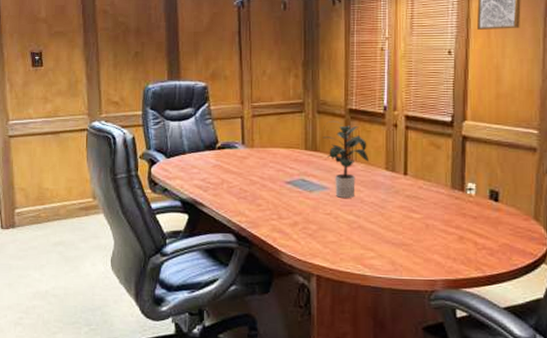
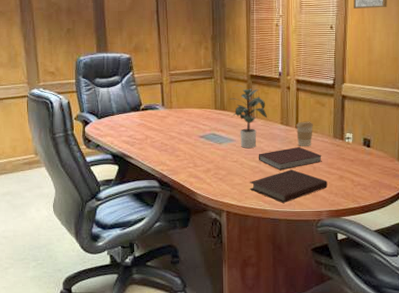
notebook: none [345,226,443,268] -> present [249,169,327,203]
notebook: none [357,198,437,227] -> present [258,146,322,171]
coffee cup: none [403,167,426,198] -> present [295,121,313,146]

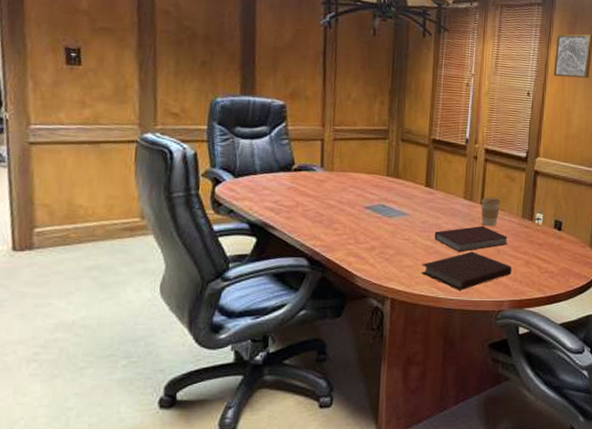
potted plant: present [229,84,267,148] -> none [405,149,449,224]

